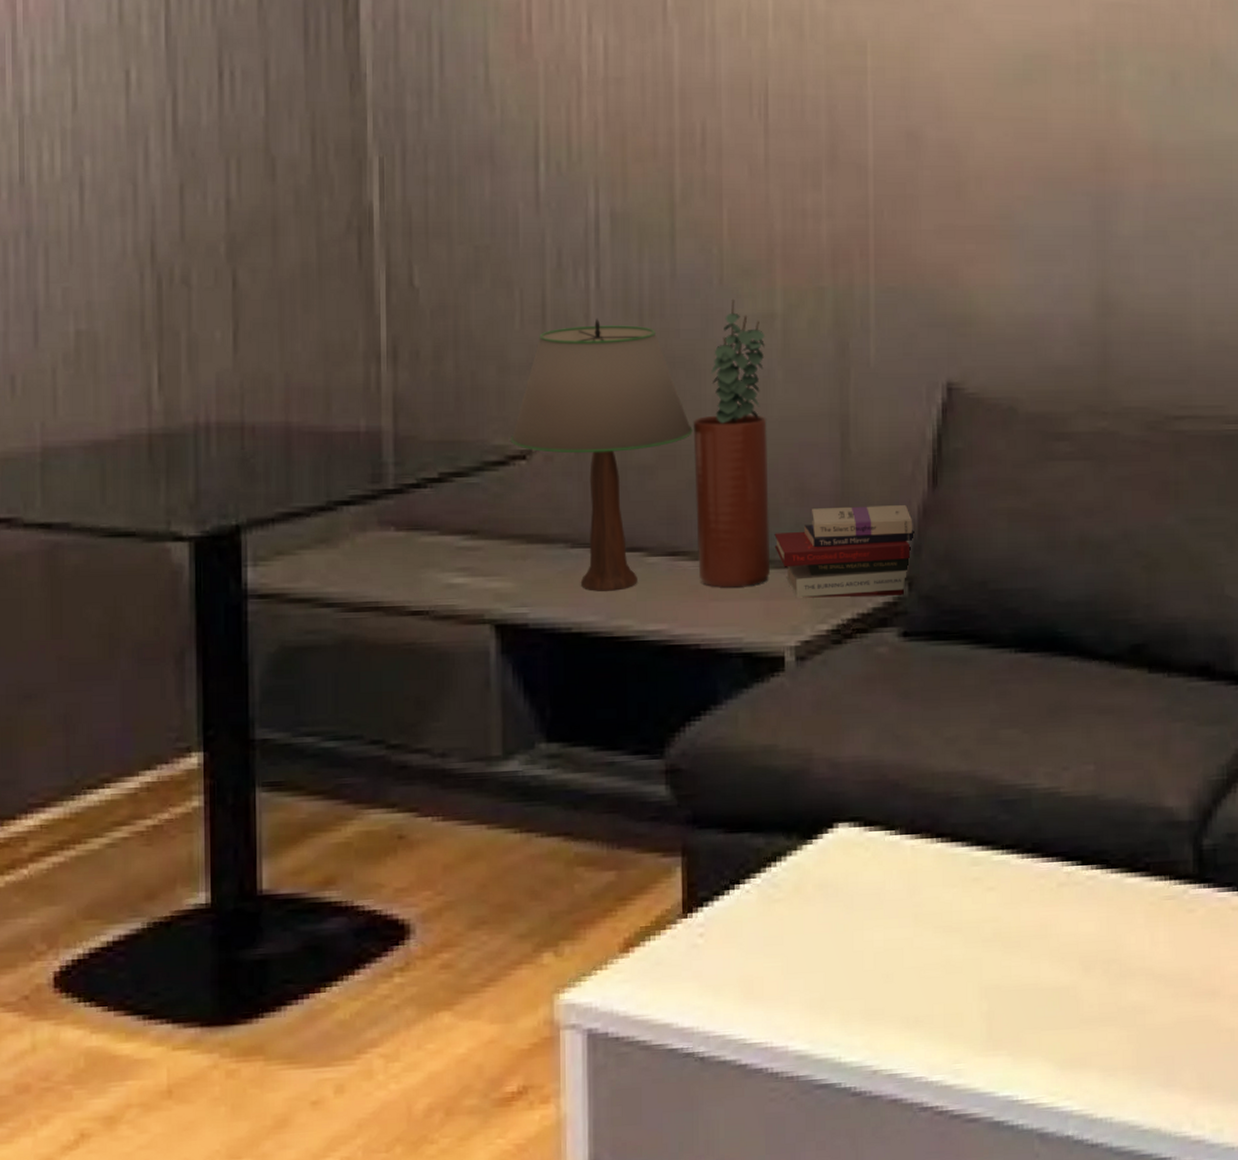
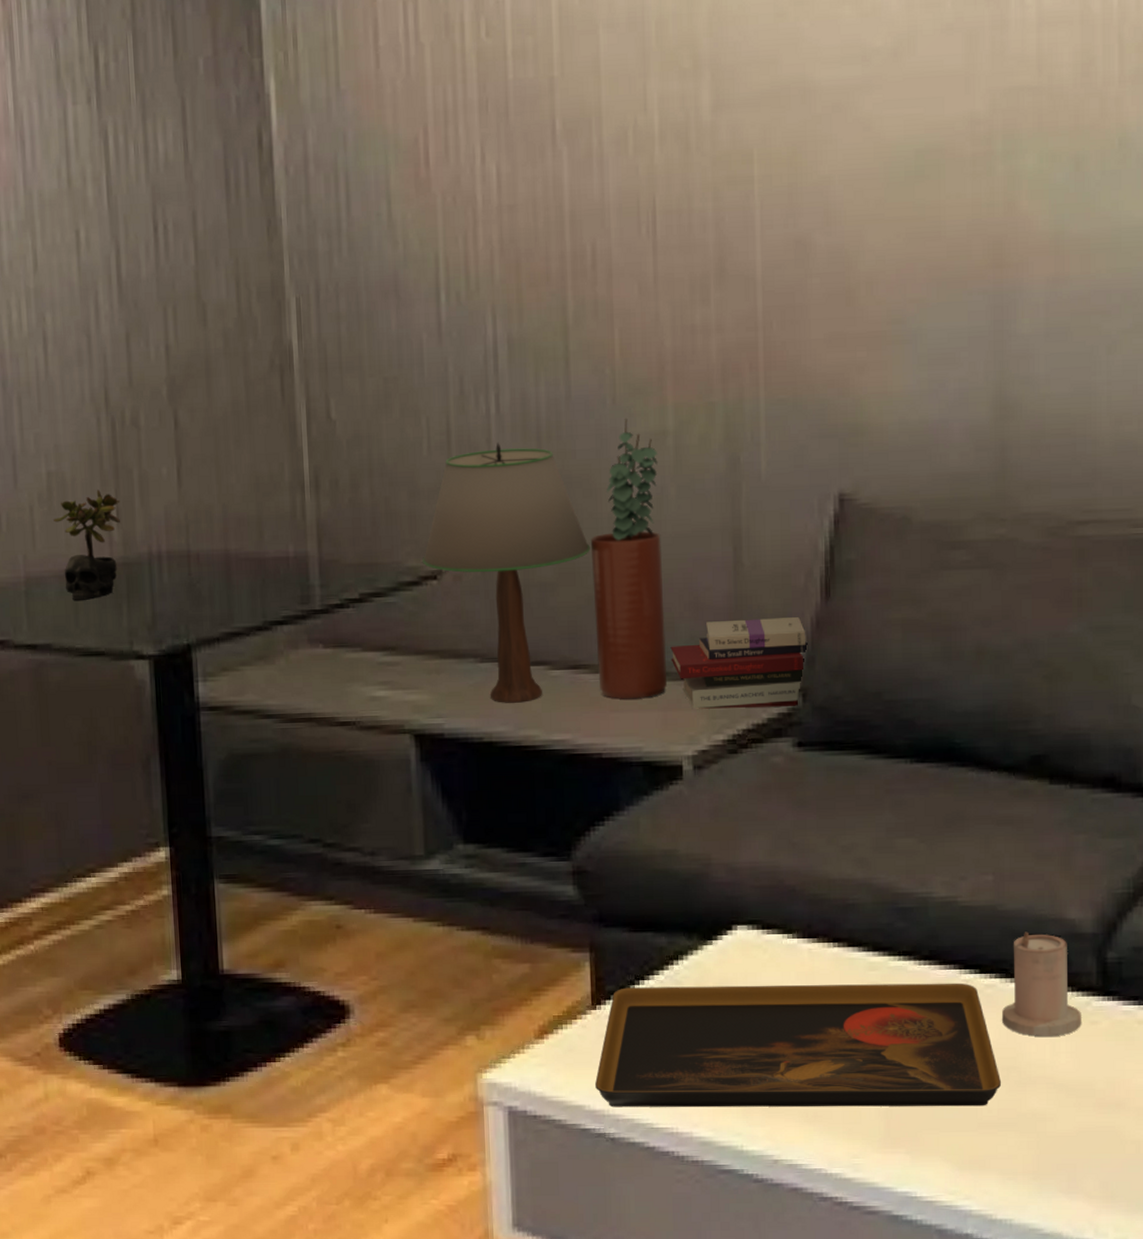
succulent plant: none [81,352,163,474] -> present [54,489,120,600]
decorative tray: none [685,875,1103,1024] -> present [595,982,1002,1108]
candle: none [1102,821,1179,927] -> present [1001,931,1081,1037]

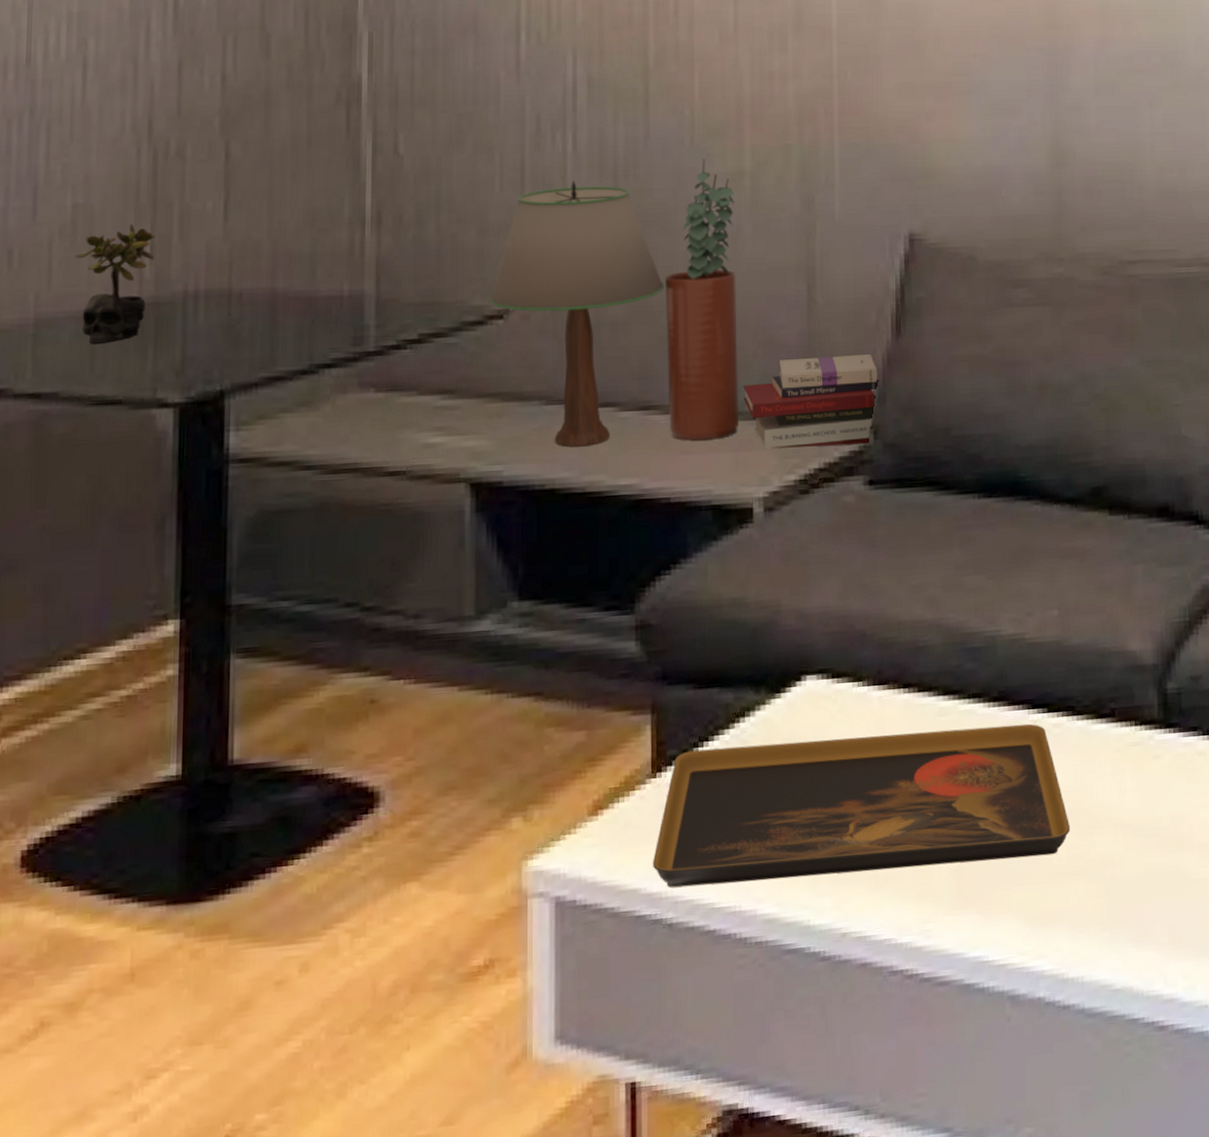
candle: present [1001,931,1081,1037] -> none [1069,666,1145,776]

